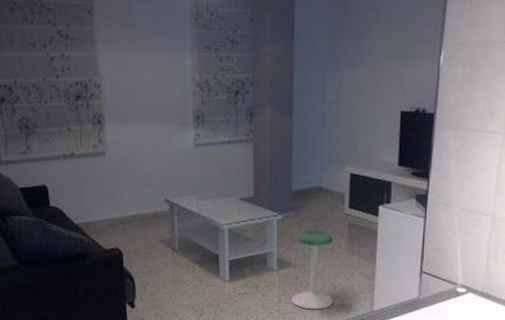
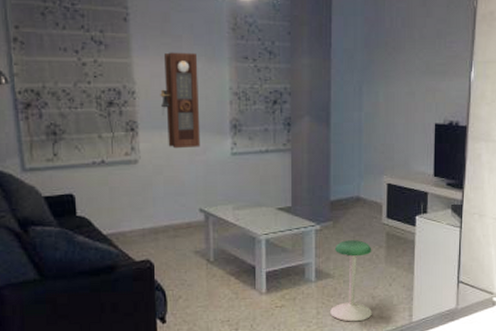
pendulum clock: none [125,44,165,140] -> present [160,52,201,149]

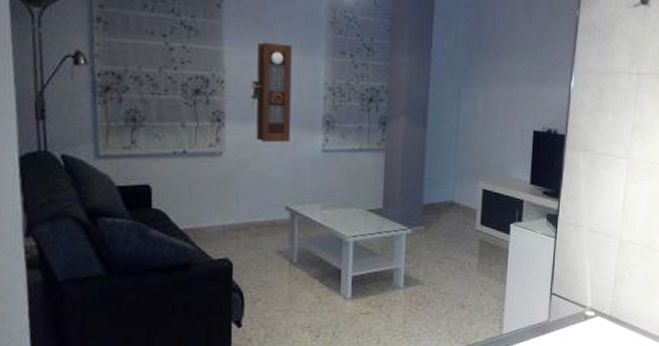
stool: present [329,240,372,322] -> none [416,246,464,332]

